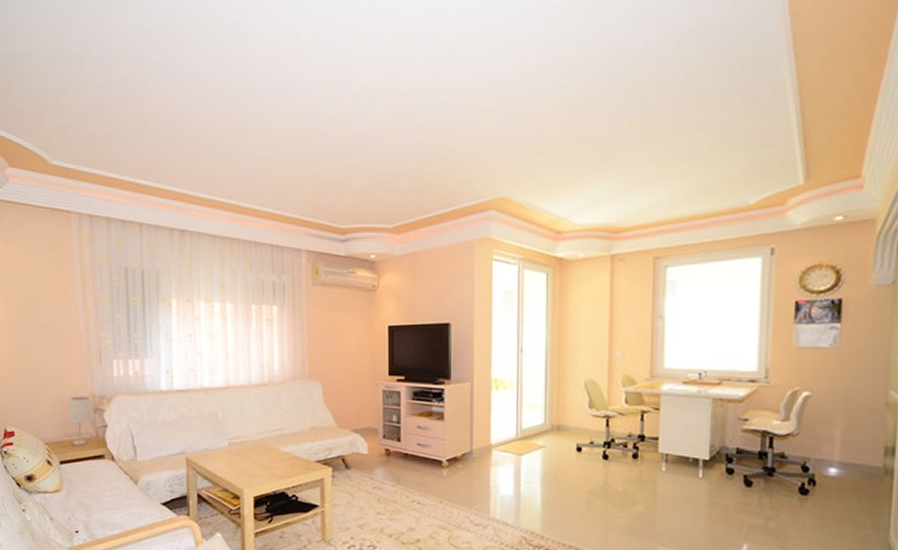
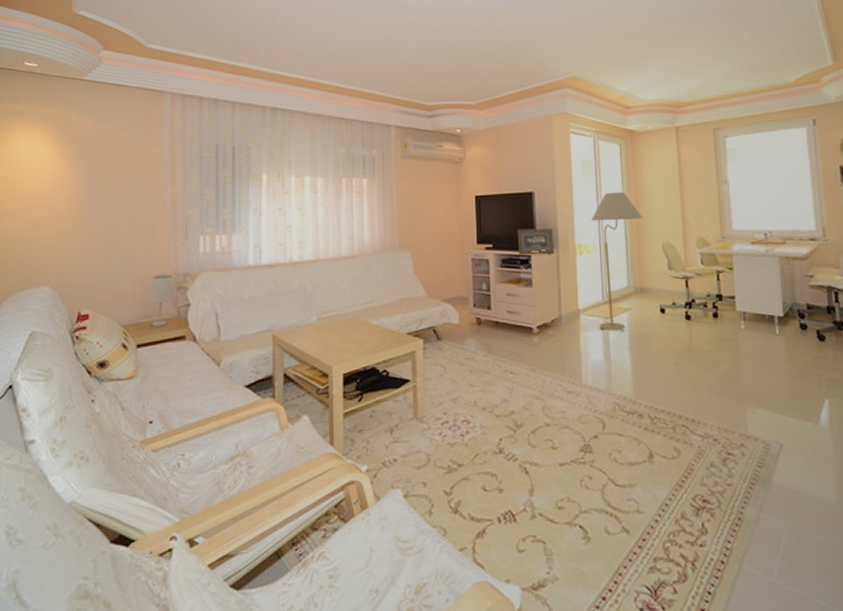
picture frame: none [430,361,469,389] -> present [517,228,555,255]
floor lamp: none [511,325,567,468] -> present [592,192,644,331]

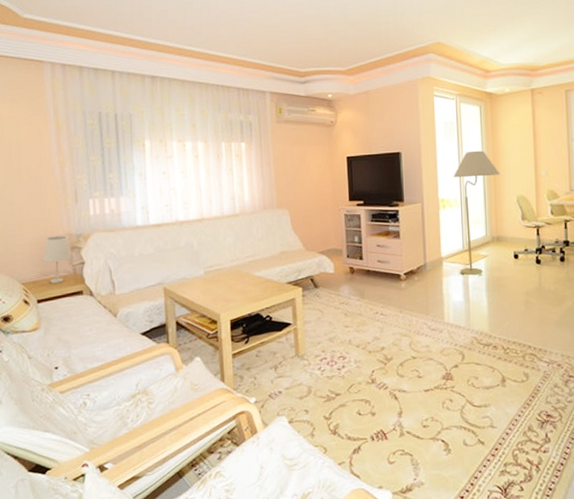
picture frame: present [517,228,555,255] -> none [386,185,420,210]

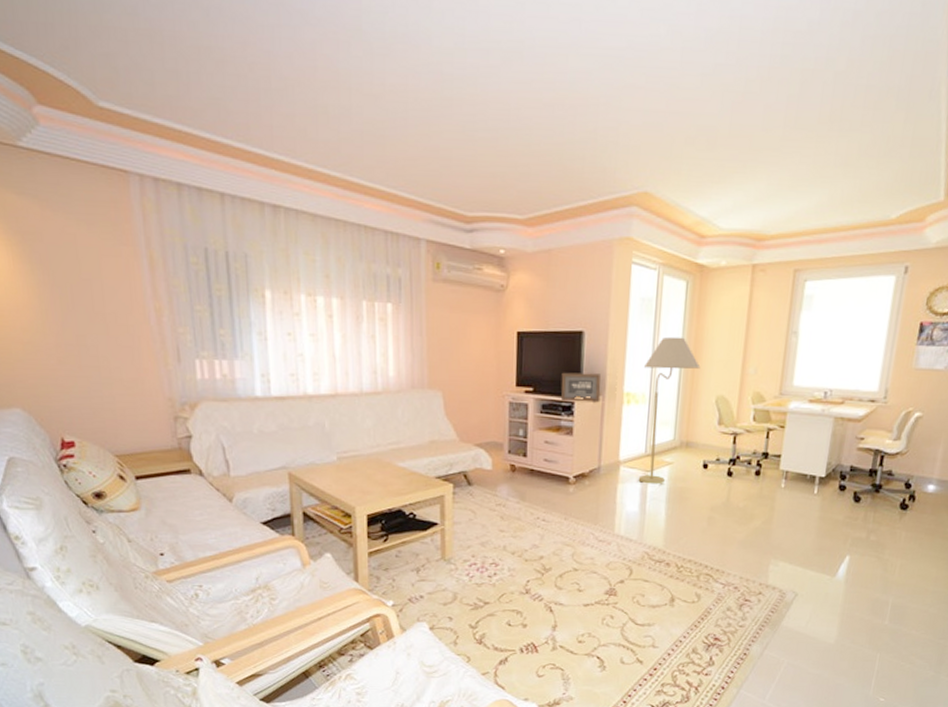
table lamp: present [42,236,71,284] -> none [139,402,175,458]
picture frame: none [386,185,420,210] -> present [560,372,601,403]

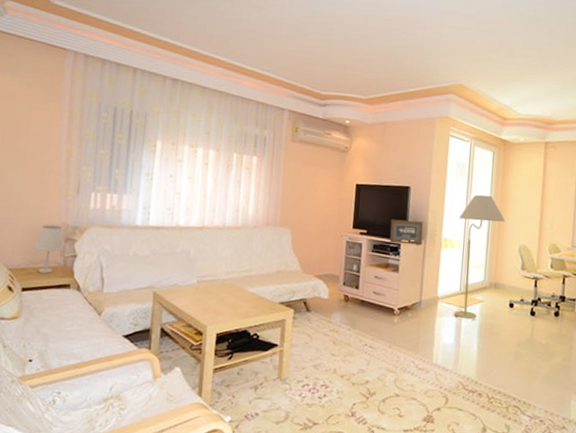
table lamp: none [139,402,175,458] -> present [34,225,64,274]

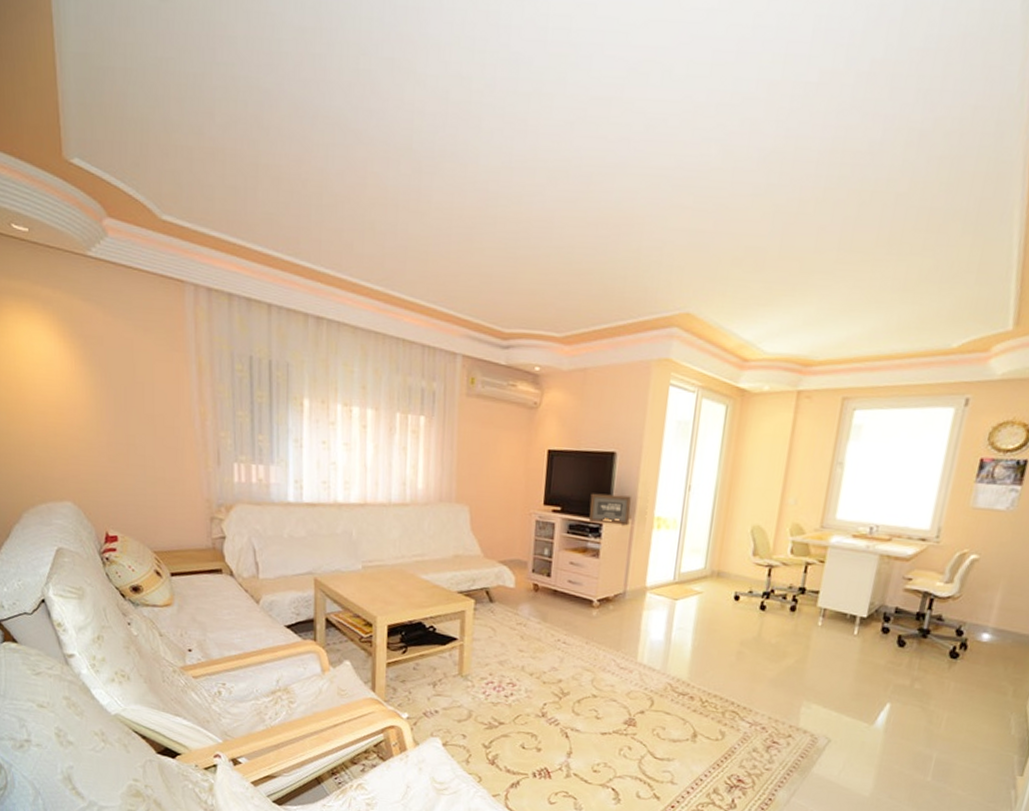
table lamp: present [34,225,64,274] -> none [177,501,210,557]
floor lamp: present [454,194,506,320] -> none [665,461,737,614]

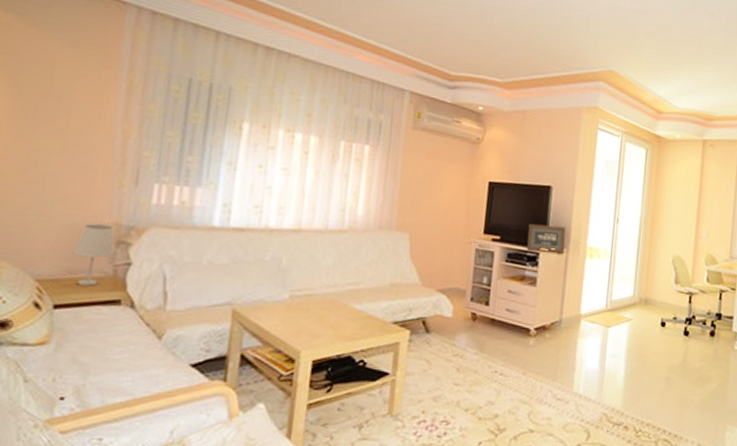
table lamp: none [177,501,210,557] -> present [72,223,115,286]

